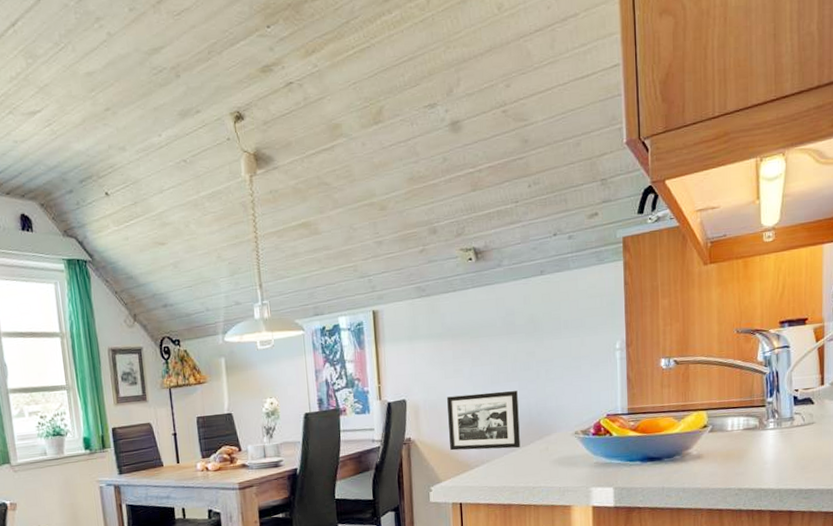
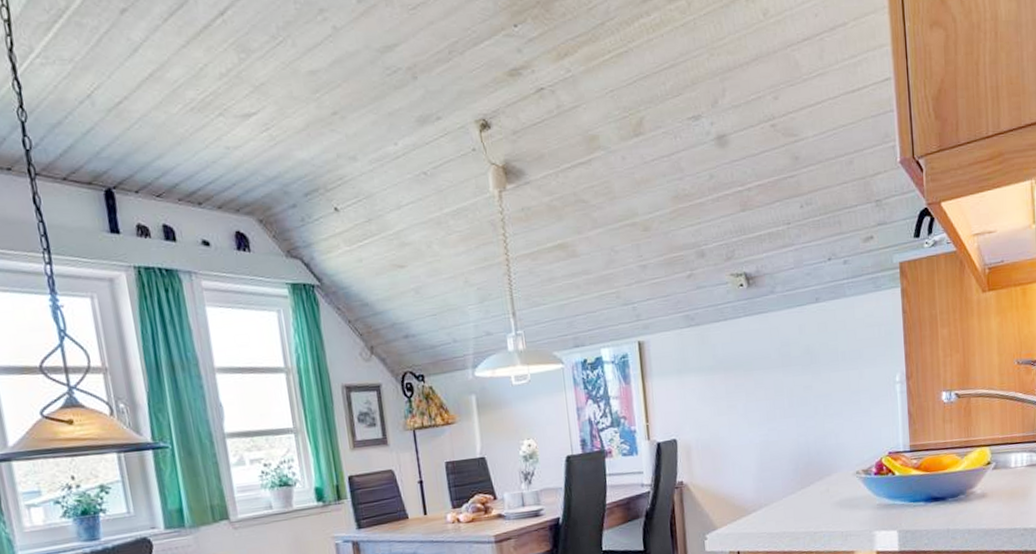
picture frame: present [447,391,520,451] -> none [721,428,800,495]

